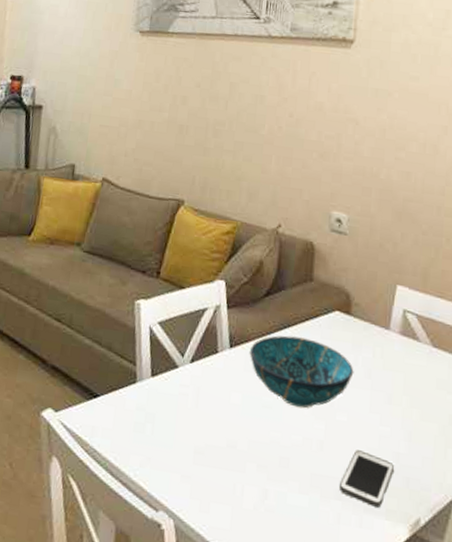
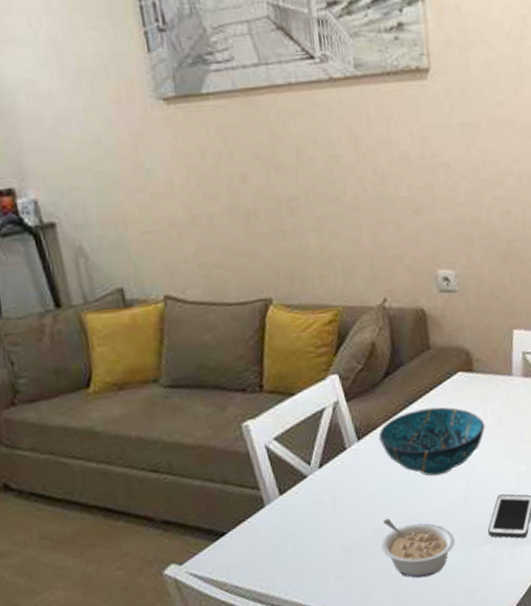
legume: none [230,434,304,512] -> present [380,518,455,578]

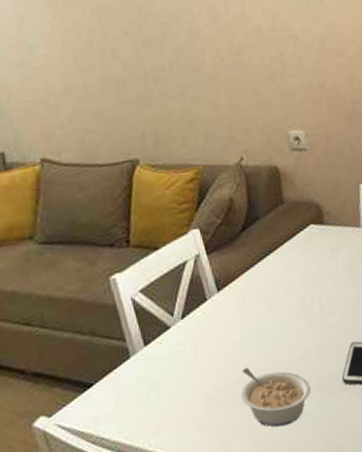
decorative bowl: present [378,407,485,477] -> none [237,258,337,325]

